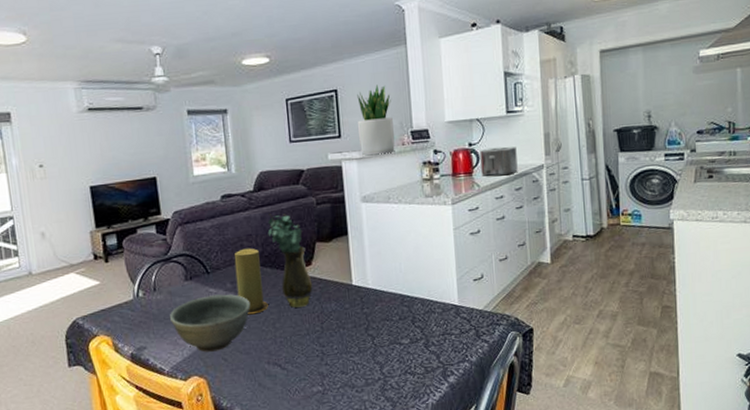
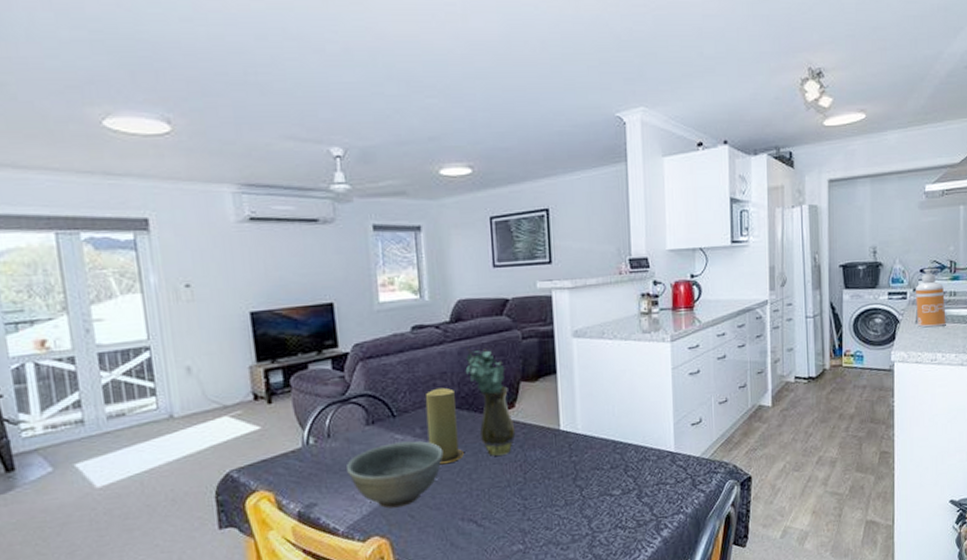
planter: present [357,84,395,156] -> none [570,205,611,285]
toaster: present [480,146,518,176] -> none [702,279,741,312]
soap dispenser: none [692,129,727,187] -> present [915,268,946,328]

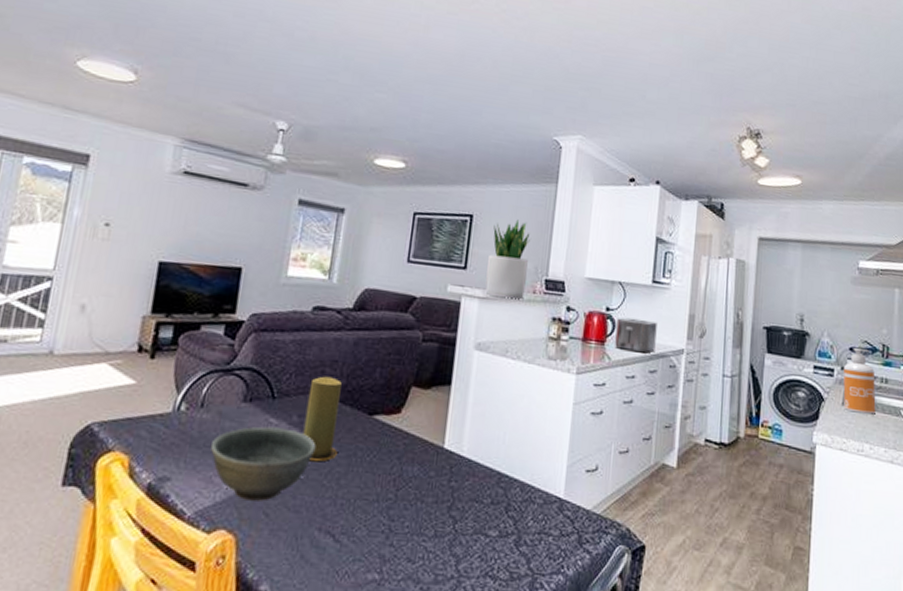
vase: present [465,348,516,456] -> none [357,340,399,464]
planter: none [570,205,611,285] -> present [485,219,530,300]
toaster: none [702,279,741,312] -> present [615,317,657,354]

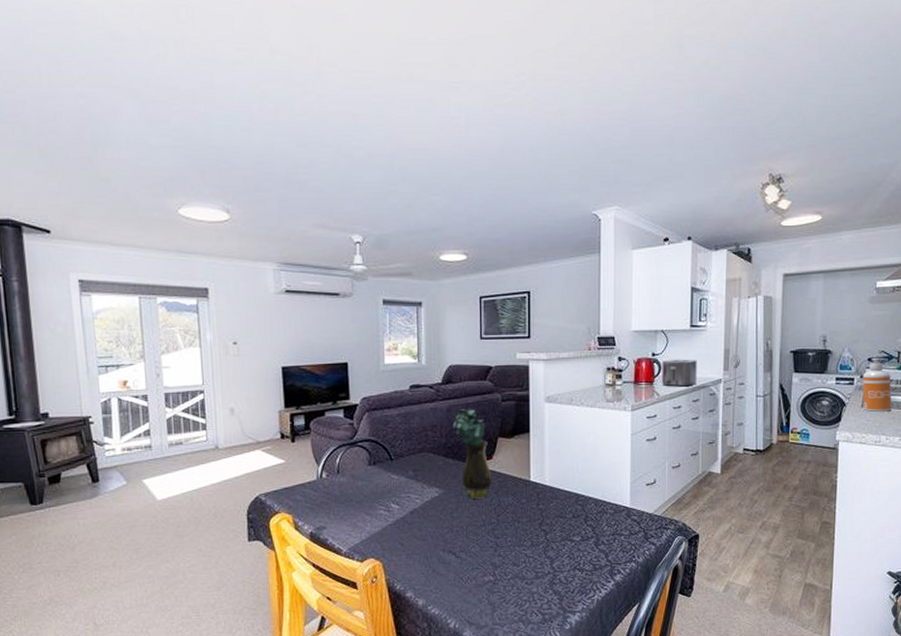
bowl: present [211,426,316,501] -> none [351,481,431,536]
candle: present [303,376,342,462] -> none [418,438,448,503]
vase: none [357,340,399,464] -> present [452,407,492,499]
planter: present [485,219,530,300] -> none [547,289,581,358]

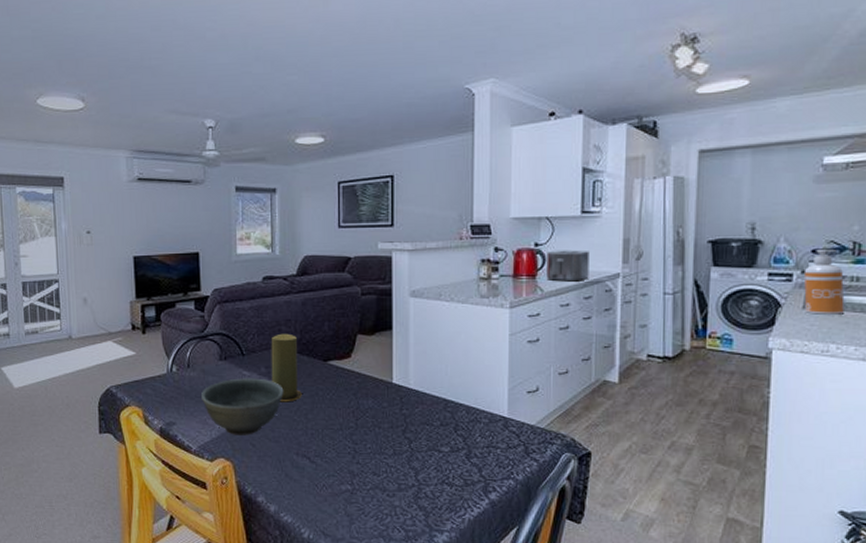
bowl: none [351,481,431,536] -> present [201,378,284,435]
candle: none [418,438,448,503] -> present [271,333,302,402]
vase: present [452,407,492,499] -> none [307,300,350,400]

